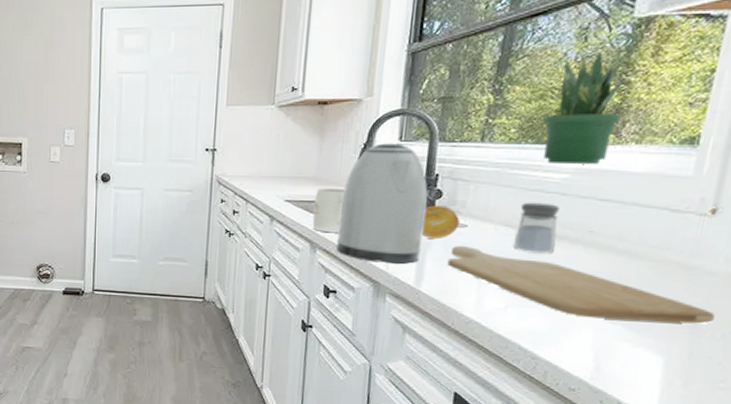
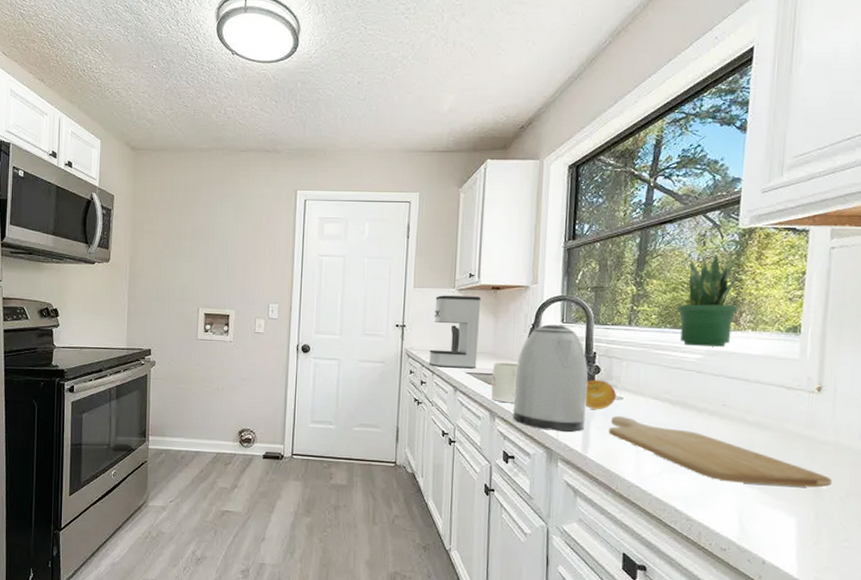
coffee maker: none [242,113,305,196] -> present [428,295,482,369]
salt shaker: present [511,202,560,254] -> none [661,378,698,425]

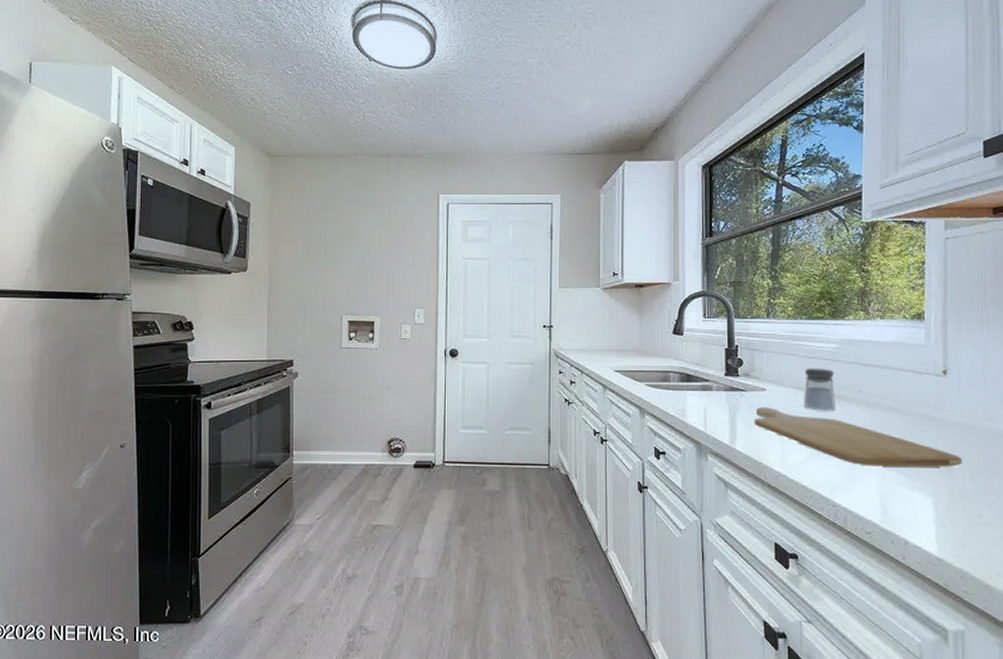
coffee maker: present [428,295,482,369] -> none [577,294,626,367]
mug: present [491,362,518,403] -> none [639,359,664,399]
kettle: present [513,324,588,432] -> none [662,320,732,425]
fruit: present [584,379,616,410] -> none [730,372,759,402]
salt shaker: none [661,378,698,425] -> present [802,368,836,412]
planter: present [677,254,746,347] -> none [811,247,872,335]

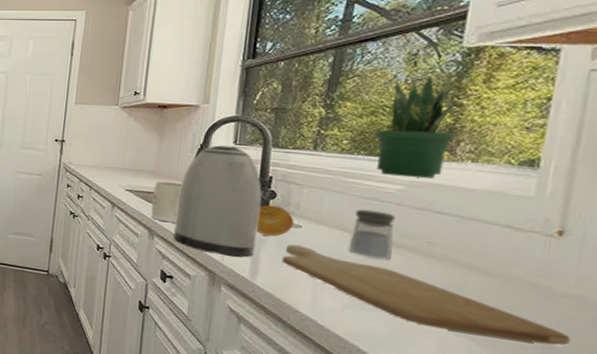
mug: none [639,359,664,399] -> present [150,181,183,224]
kettle: none [662,320,732,425] -> present [173,145,262,258]
fruit: none [730,372,759,402] -> present [255,204,294,237]
planter: none [811,247,872,335] -> present [375,75,469,178]

